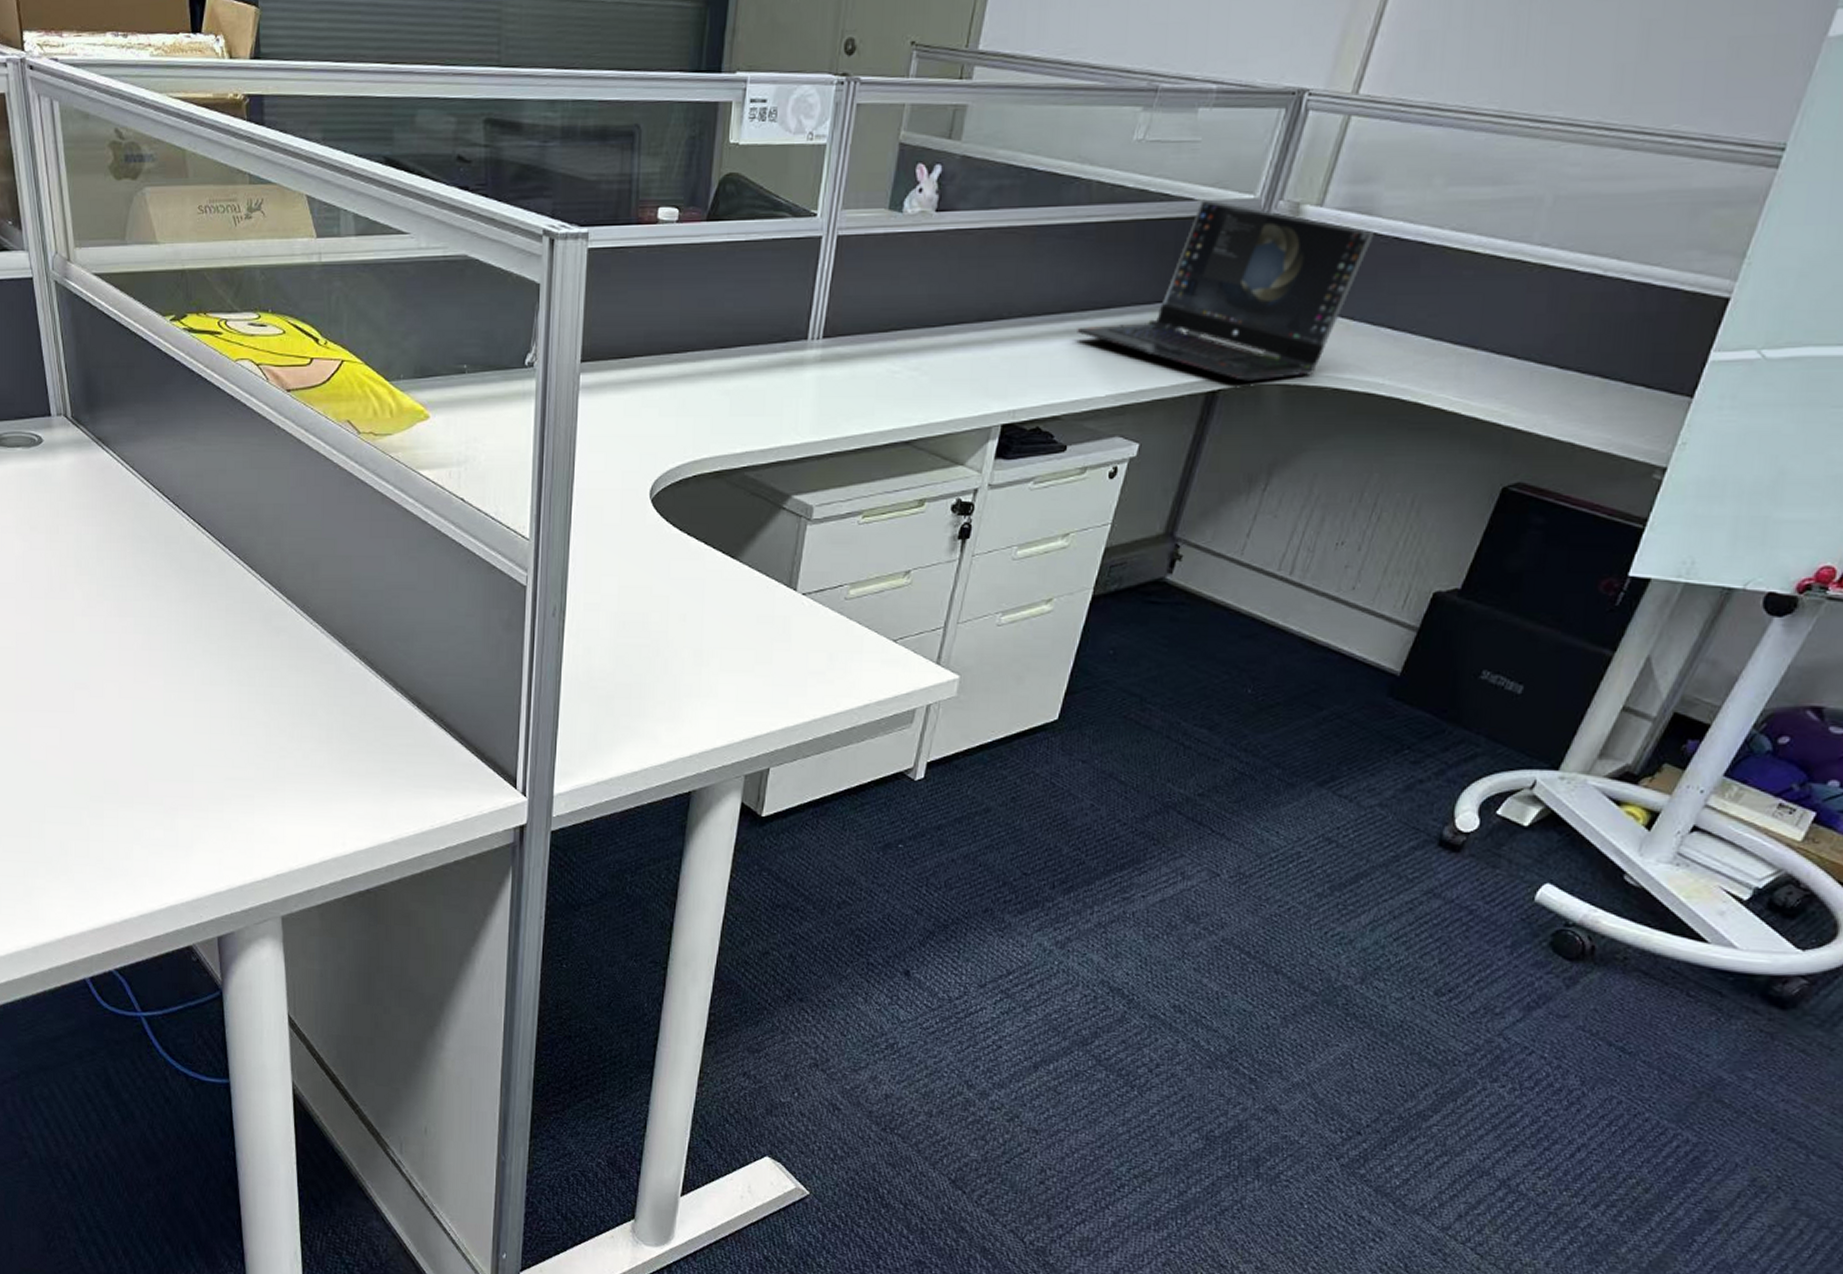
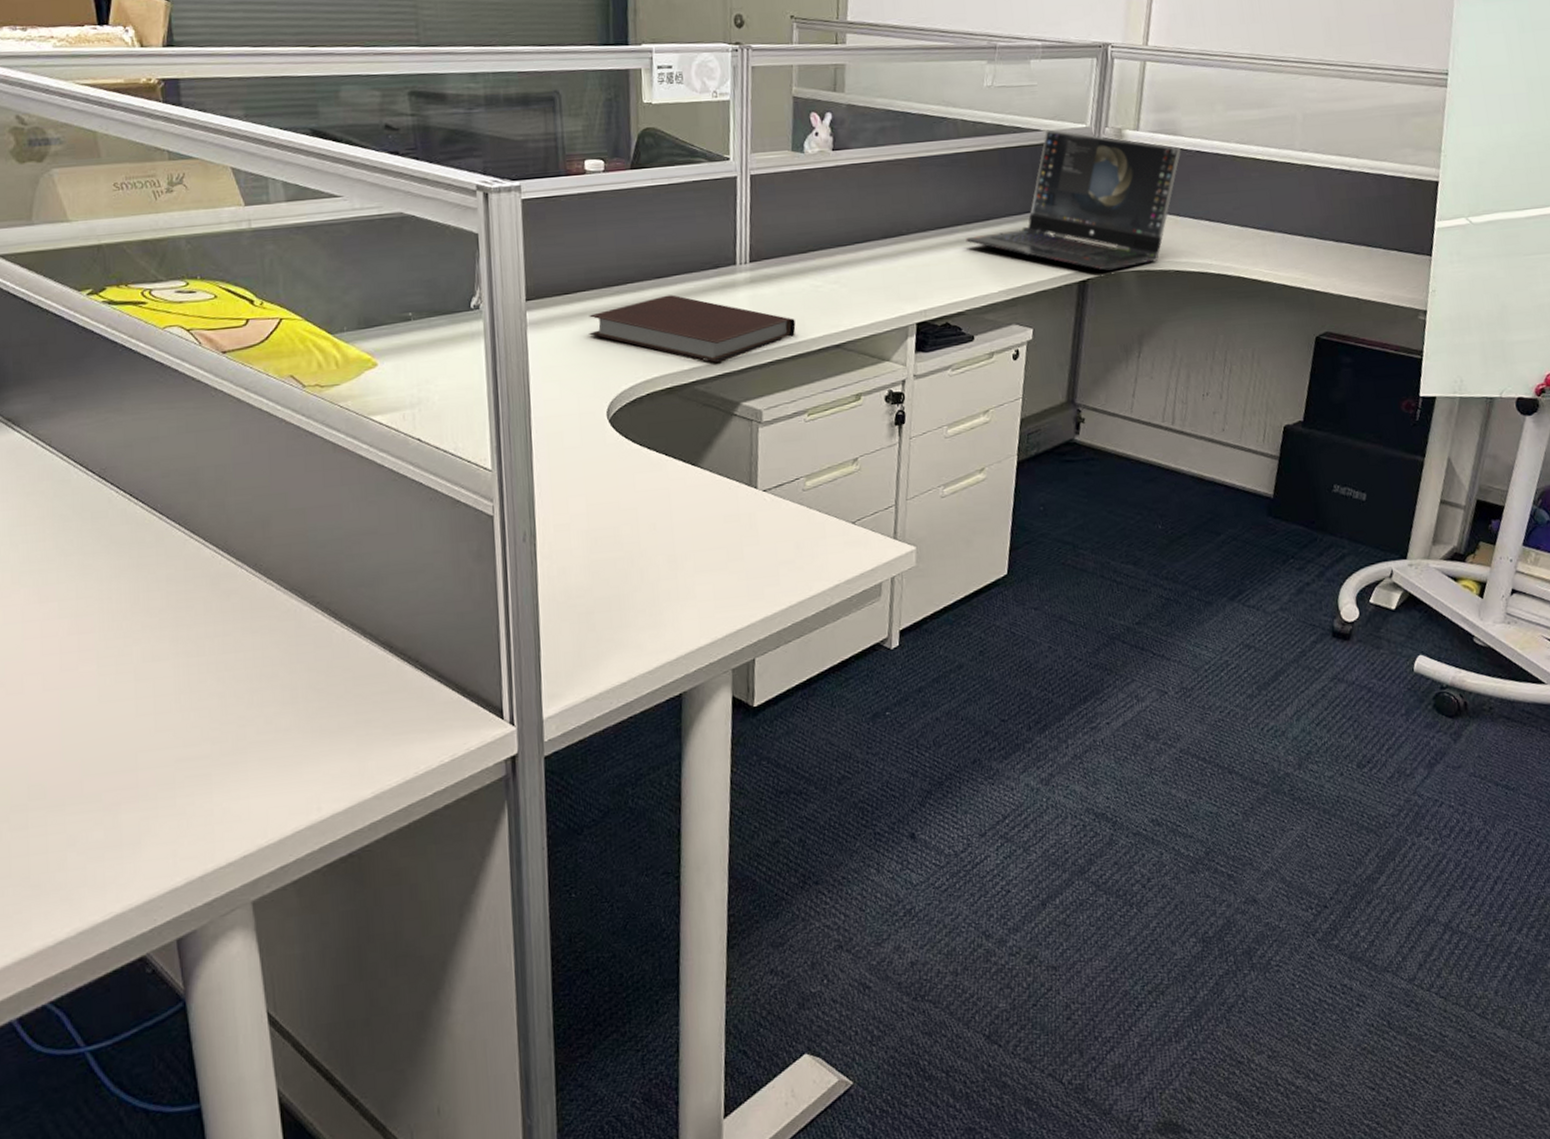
notebook: none [641,368,864,448] -> present [589,295,796,363]

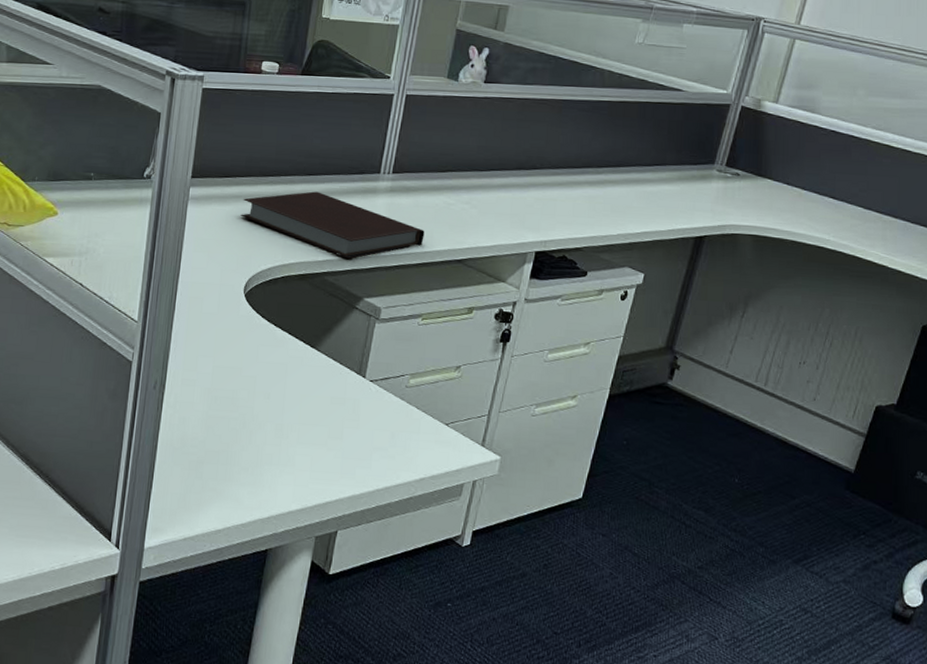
laptop computer: present [965,129,1181,271] -> none [594,91,816,231]

